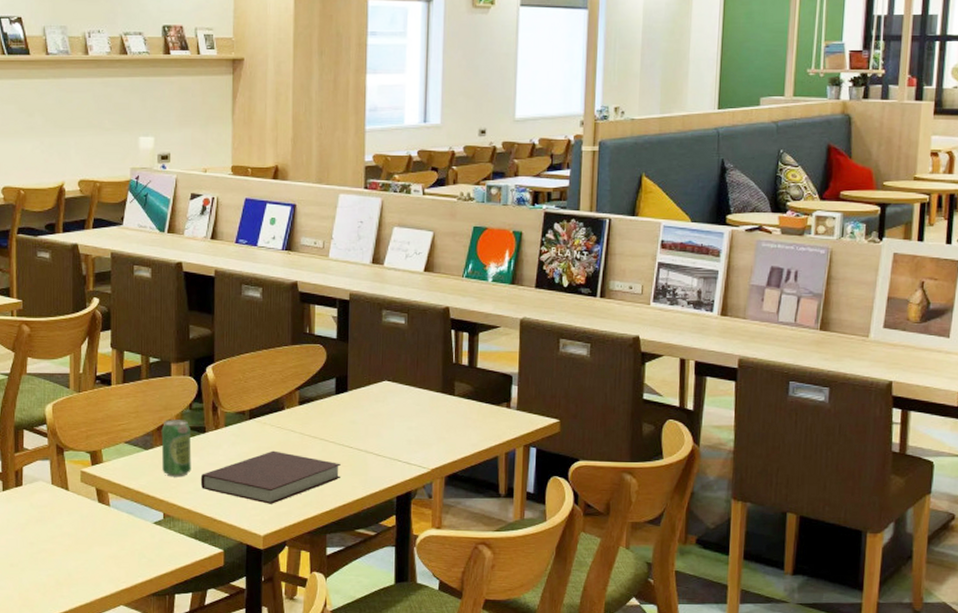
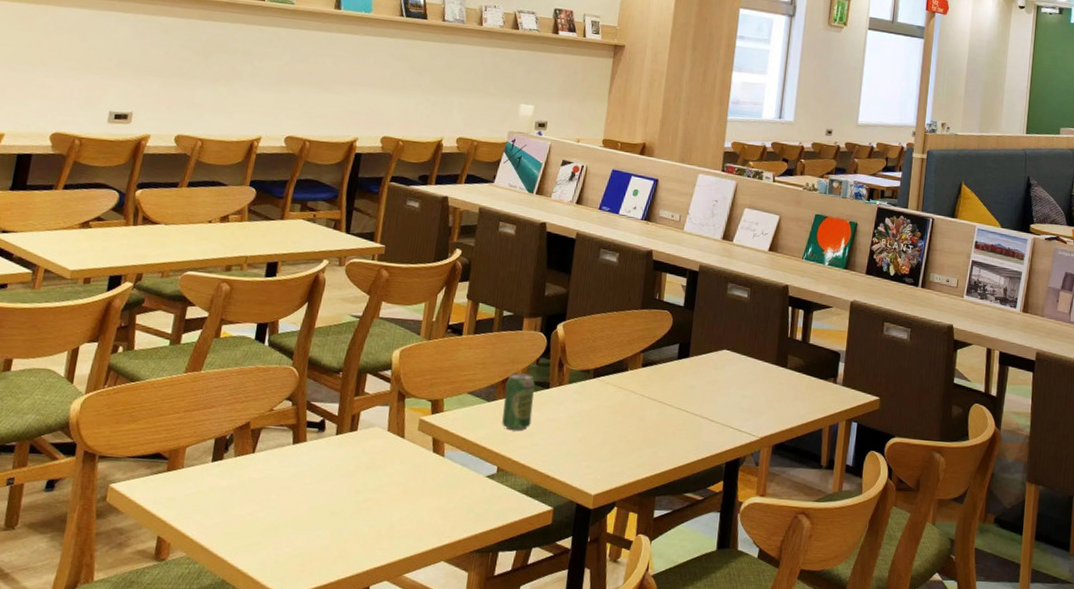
notebook: present [200,450,341,504] -> none [538,410,676,464]

